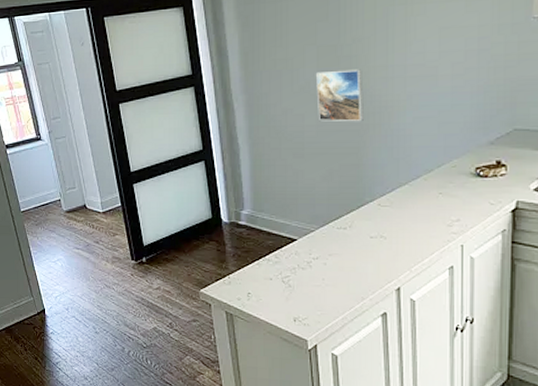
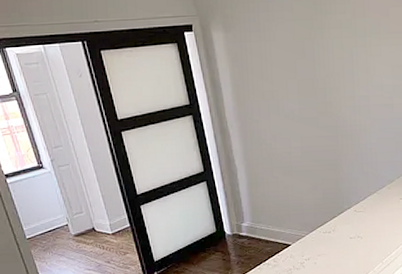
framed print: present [315,69,364,122] -> none [297,99,339,144]

